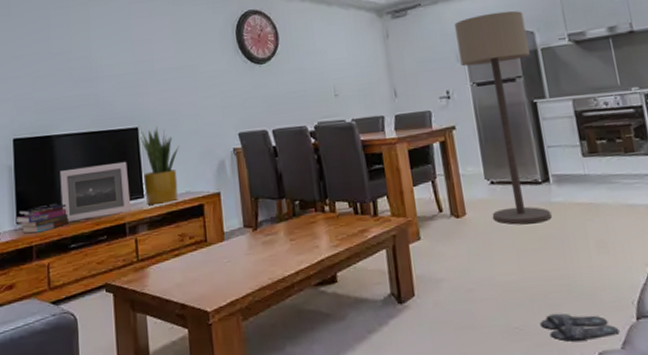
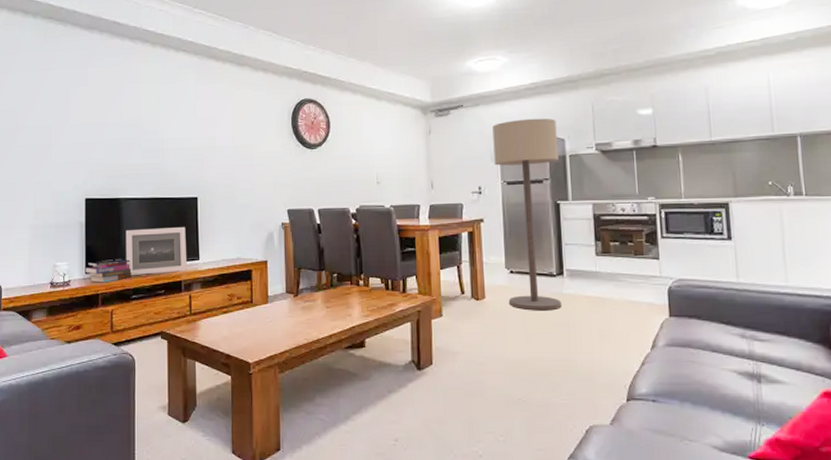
planter: present [138,126,179,206] -> none [197,197,233,268]
slippers: present [540,313,620,342] -> none [541,390,610,415]

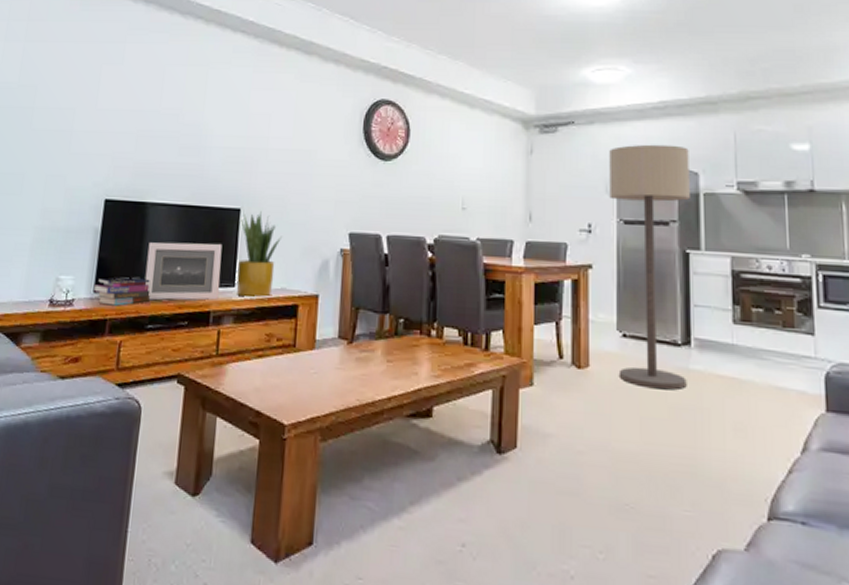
planter: none [197,197,233,268] -> present [236,210,282,298]

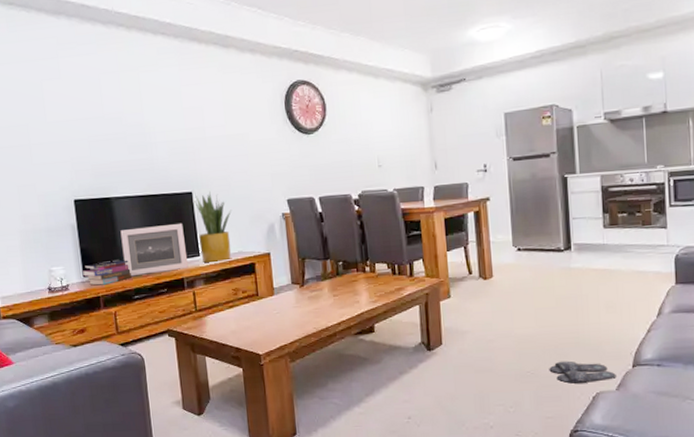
floor lamp: present [609,144,690,391] -> none [497,88,569,287]
slippers: none [655,495,745,534] -> present [549,360,616,384]

